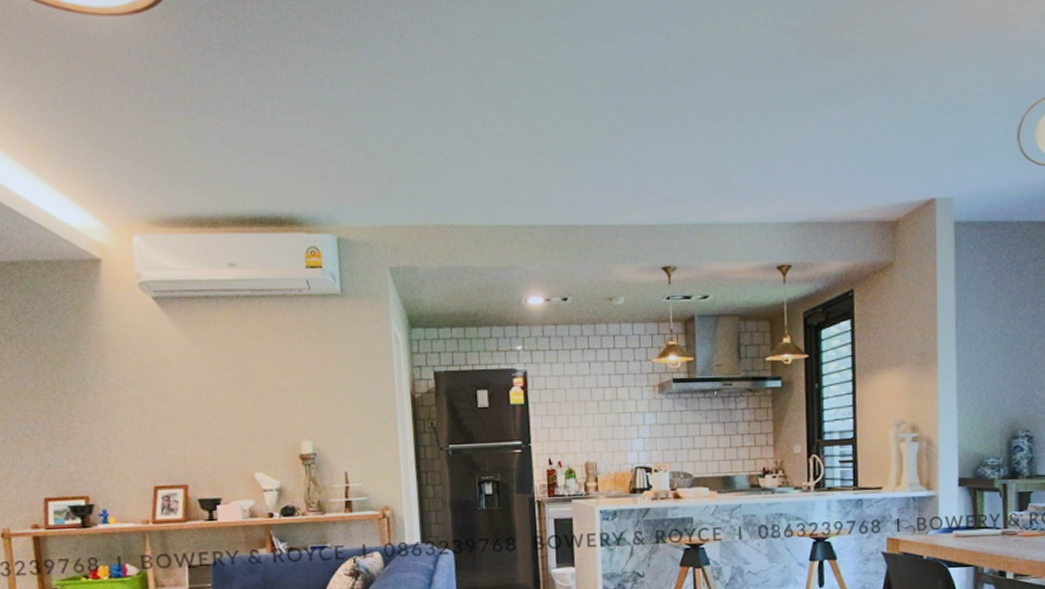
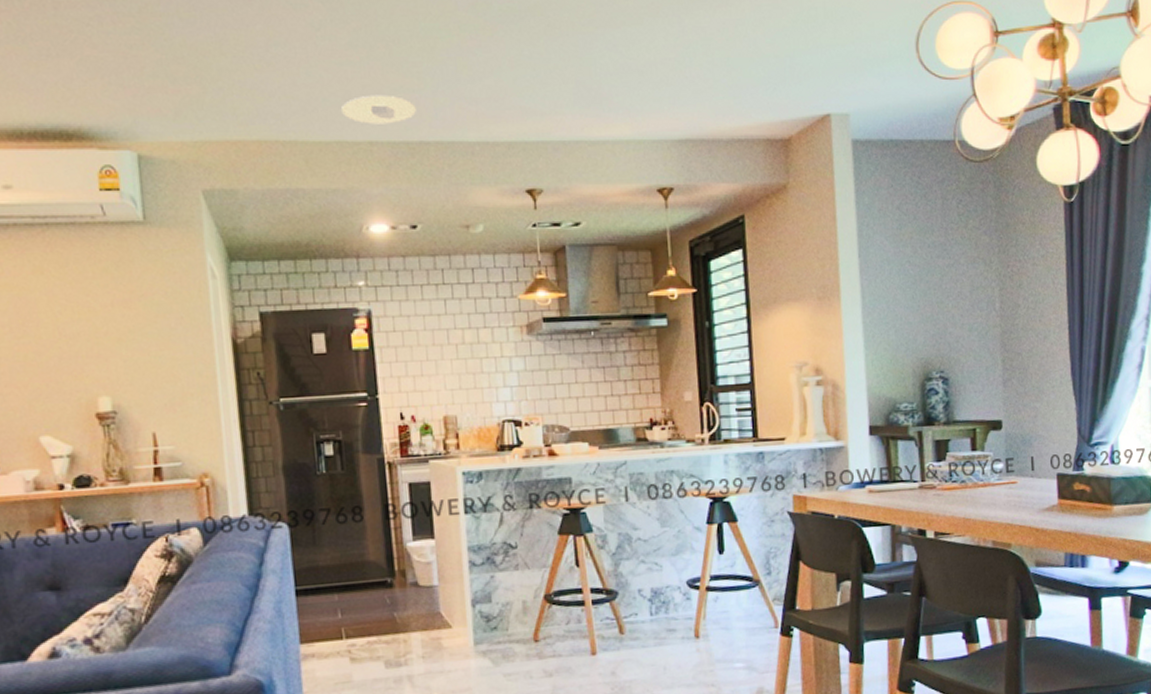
recessed light: none [507,184,570,210] -> present [342,95,416,124]

